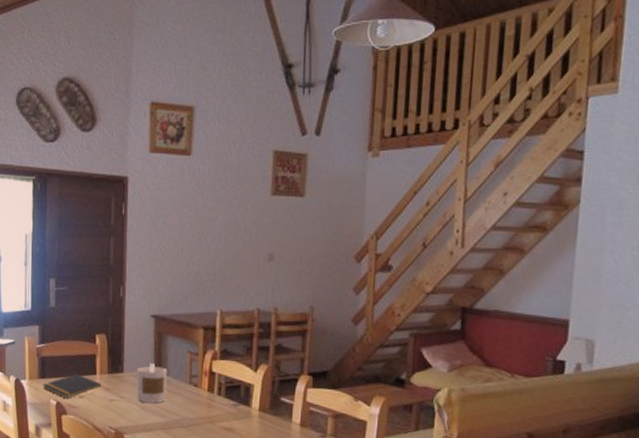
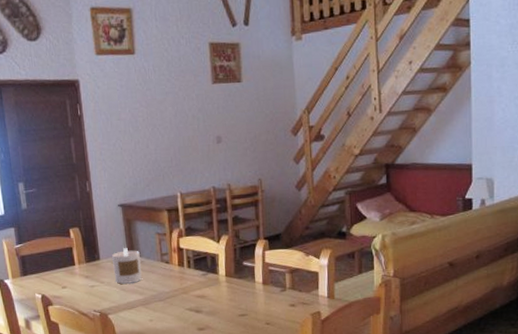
notepad: present [43,373,102,398] -> none [26,266,82,291]

